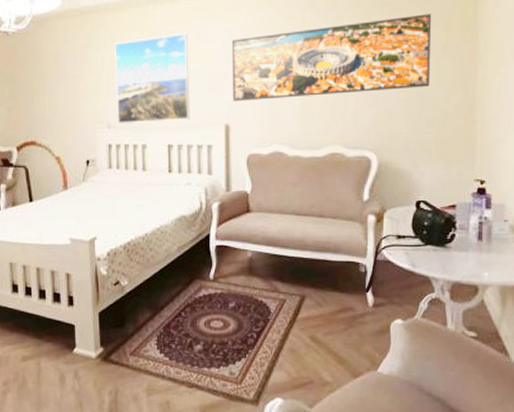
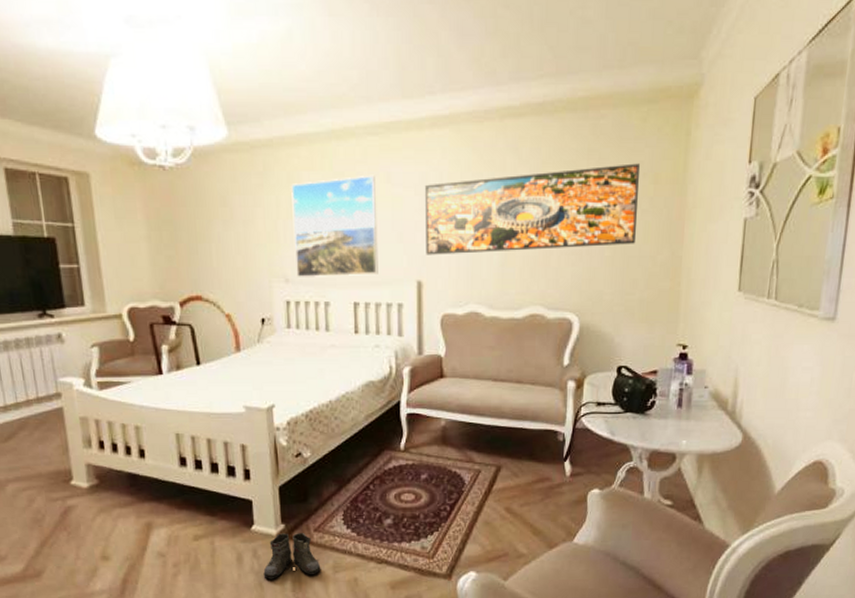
boots: none [83,356,136,400] -> present [263,533,321,579]

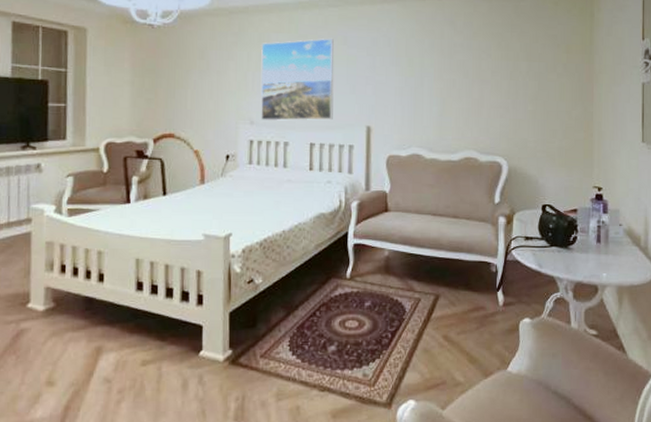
boots: present [263,533,321,579] -> none [207,359,265,407]
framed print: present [424,163,640,255] -> none [374,36,554,105]

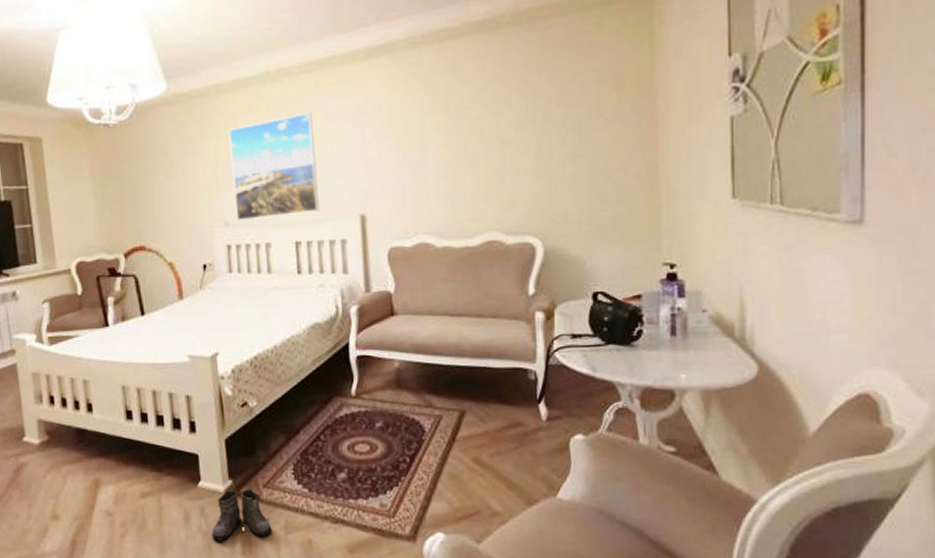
boots: none [207,359,265,407] -> present [211,489,272,541]

